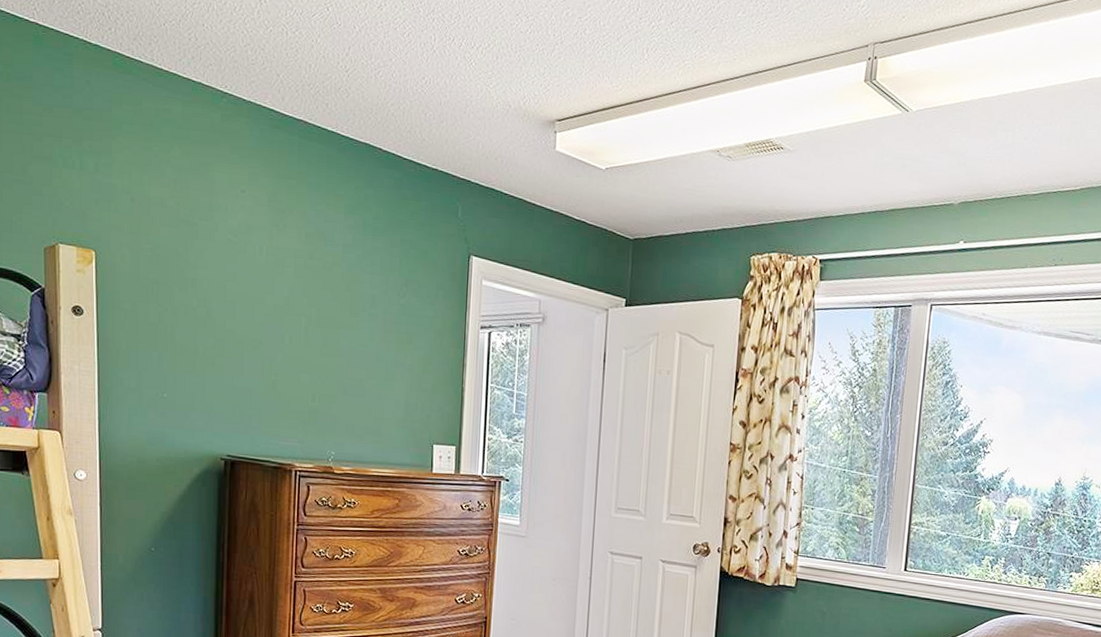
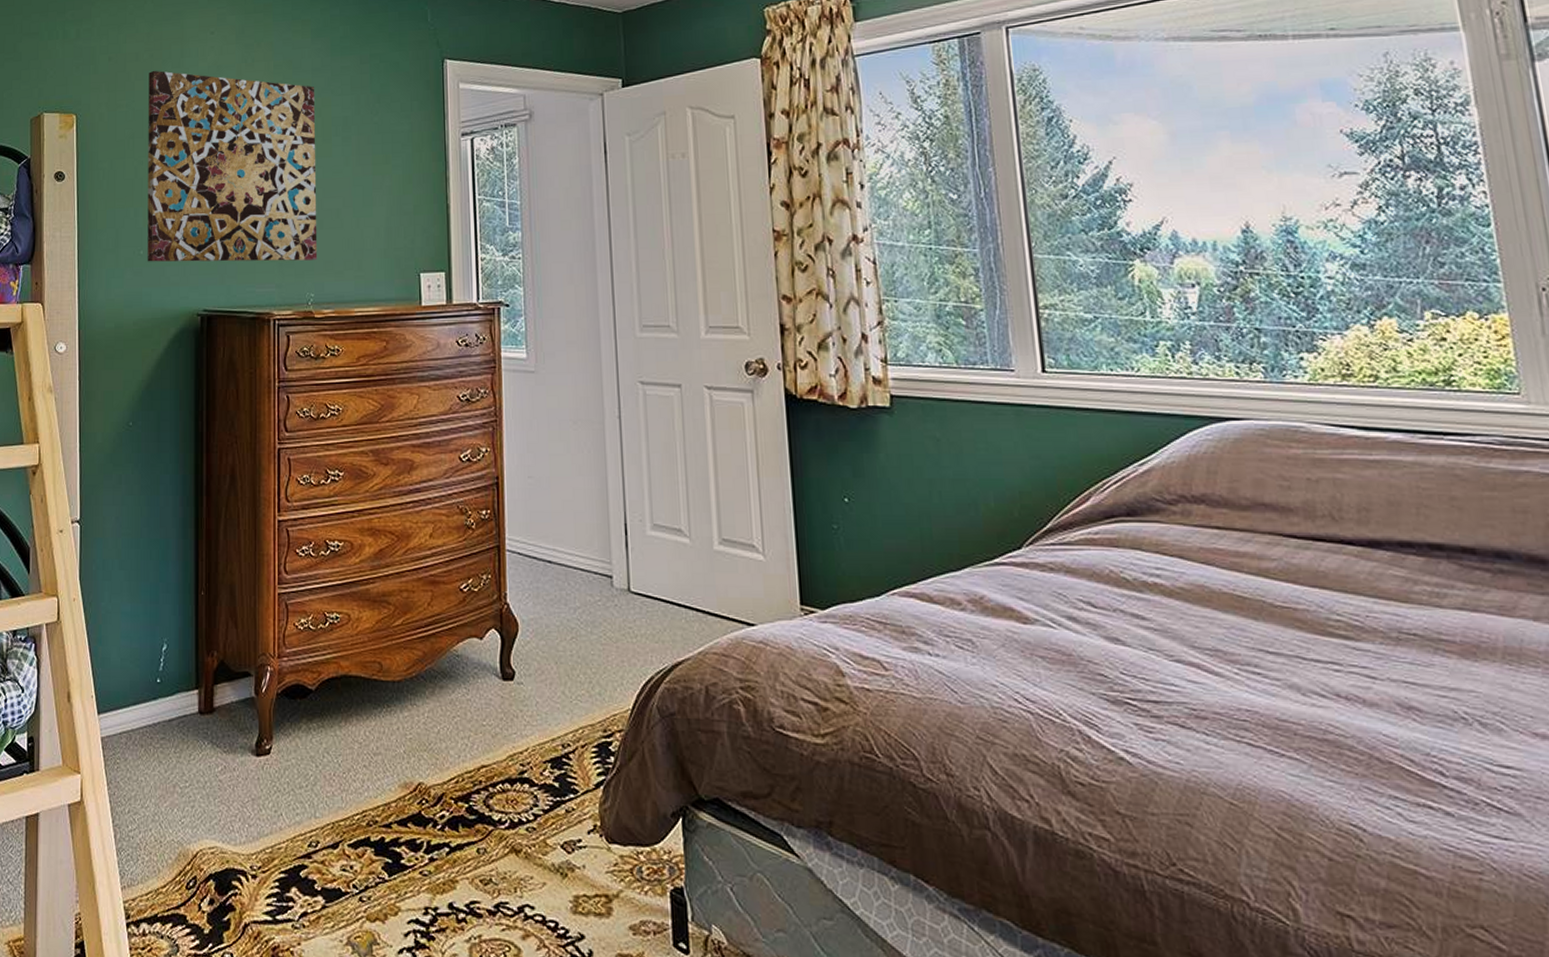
wall art: none [171,219,345,422] -> present [147,70,318,262]

